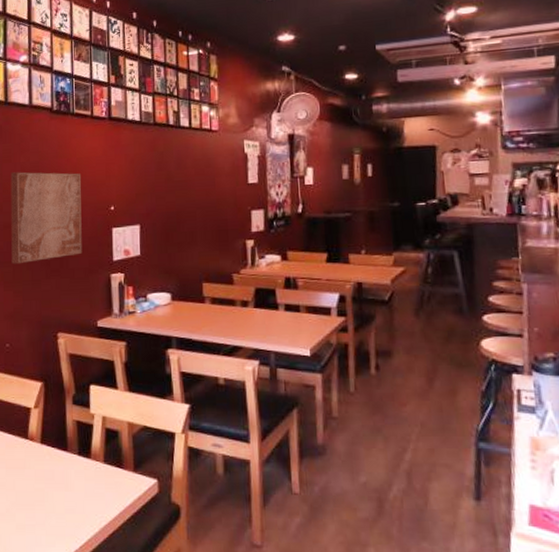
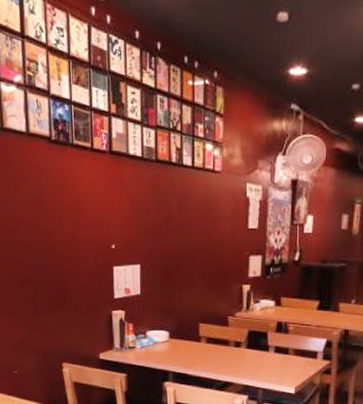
wall art: present [10,172,82,265] -> none [10,204,84,297]

